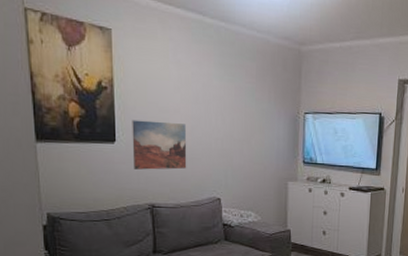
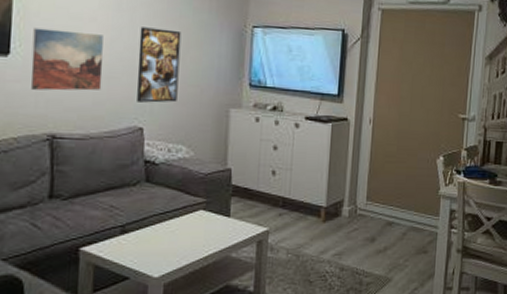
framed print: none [214,116,247,178] -> present [137,27,181,103]

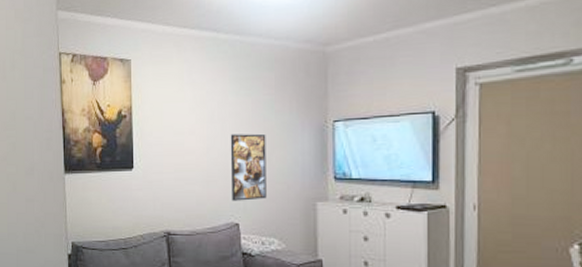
wall art: present [31,27,103,91] -> none [149,144,203,195]

